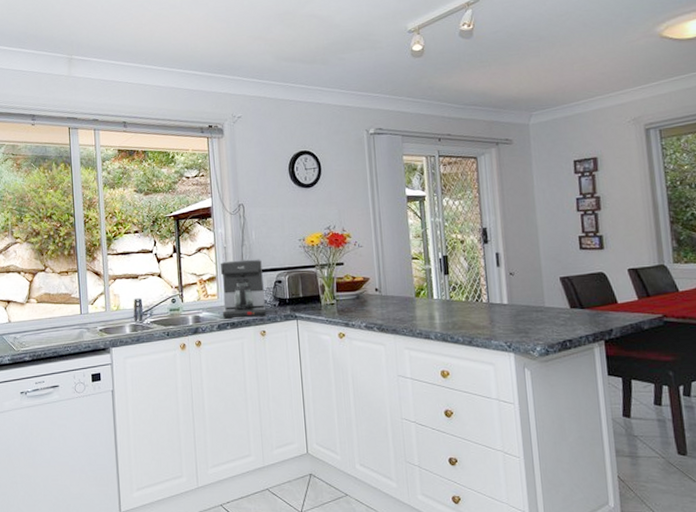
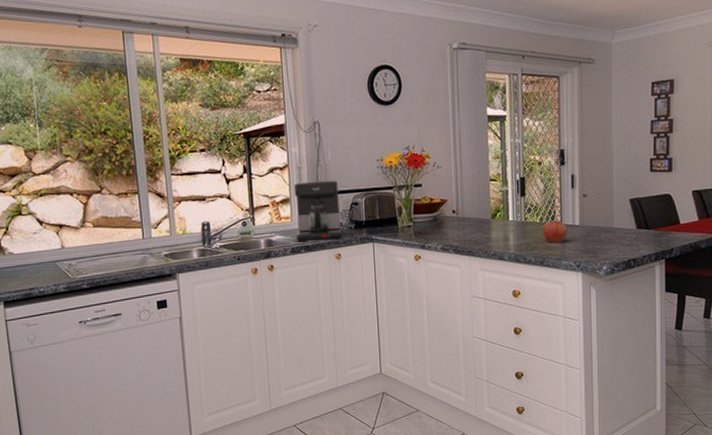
fruit: none [469,297,496,322] -> present [542,219,567,243]

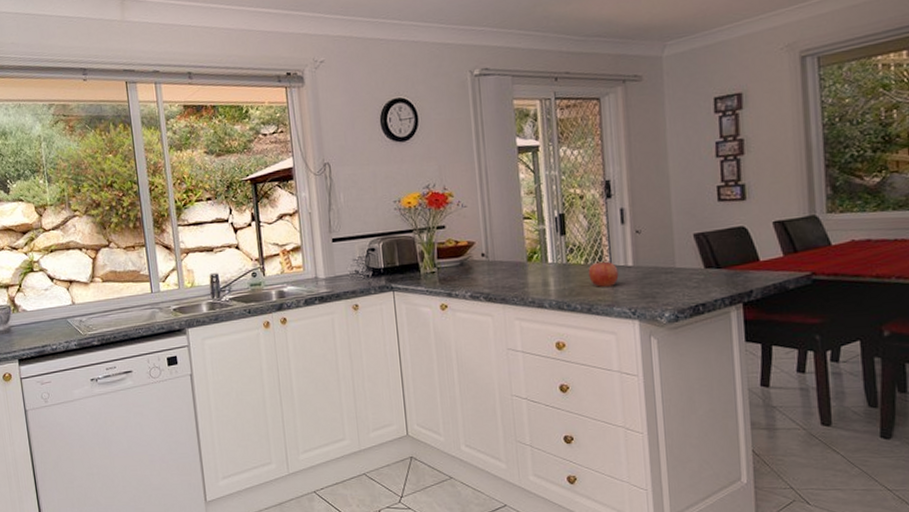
coffee maker: present [293,180,342,242] -> none [304,224,359,293]

